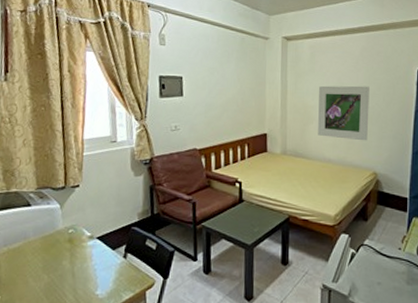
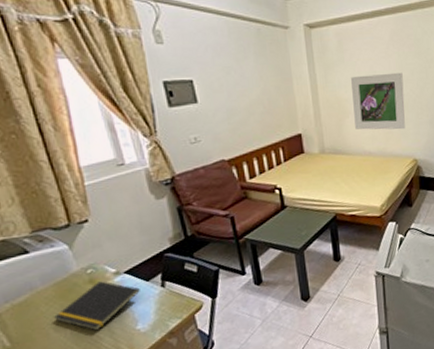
notepad: none [35,242,106,288] -> present [54,281,140,331]

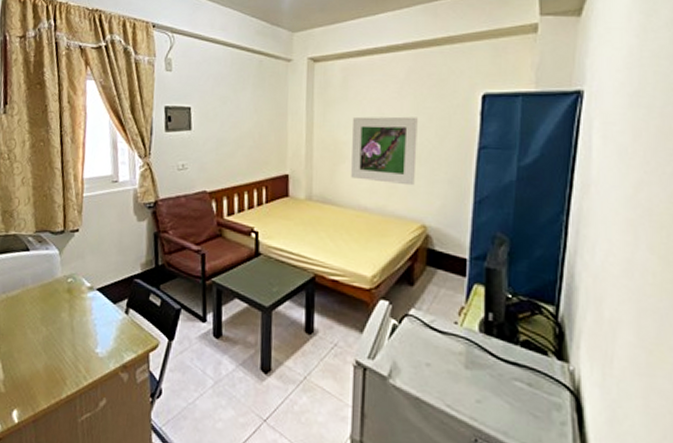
notepad: present [54,281,140,331] -> none [34,292,106,343]

